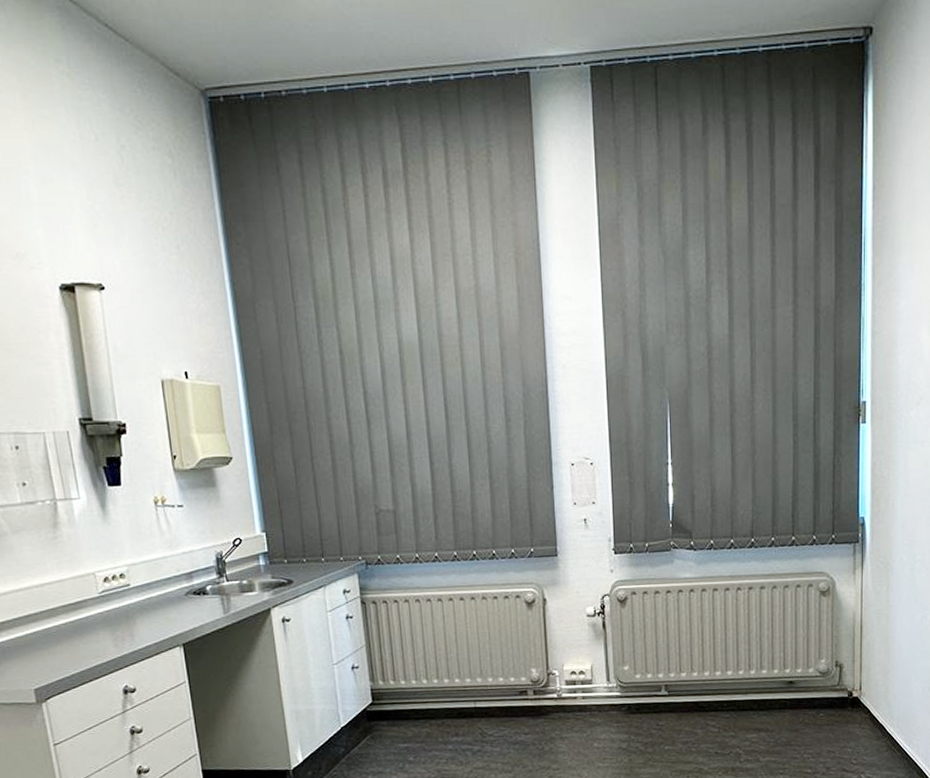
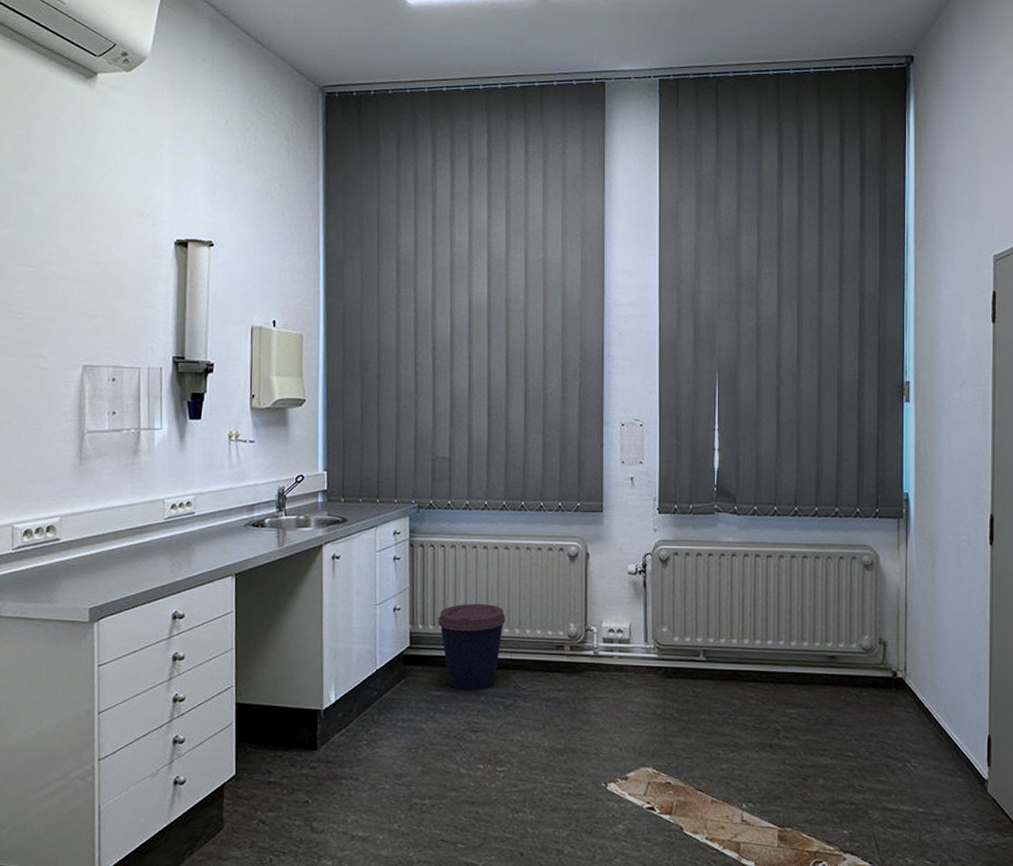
coffee cup: none [397,655,467,741] -> present [437,603,506,691]

